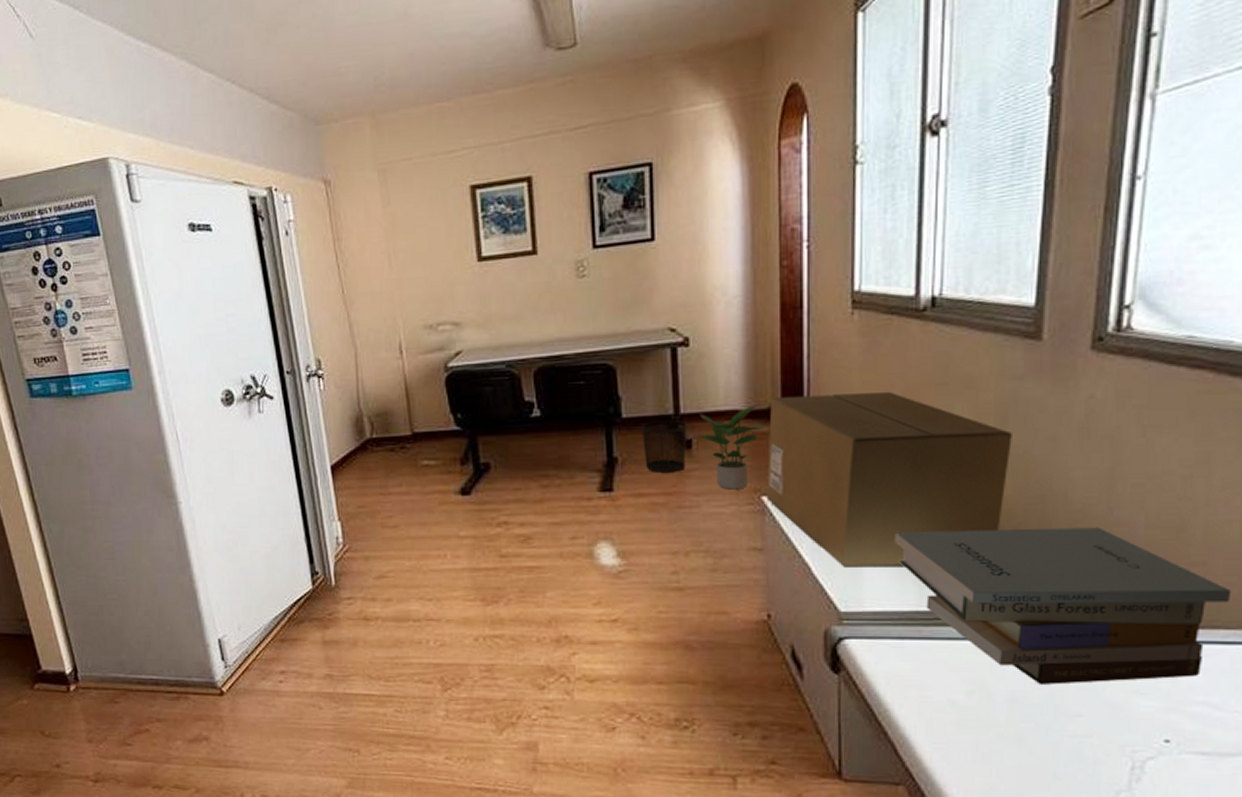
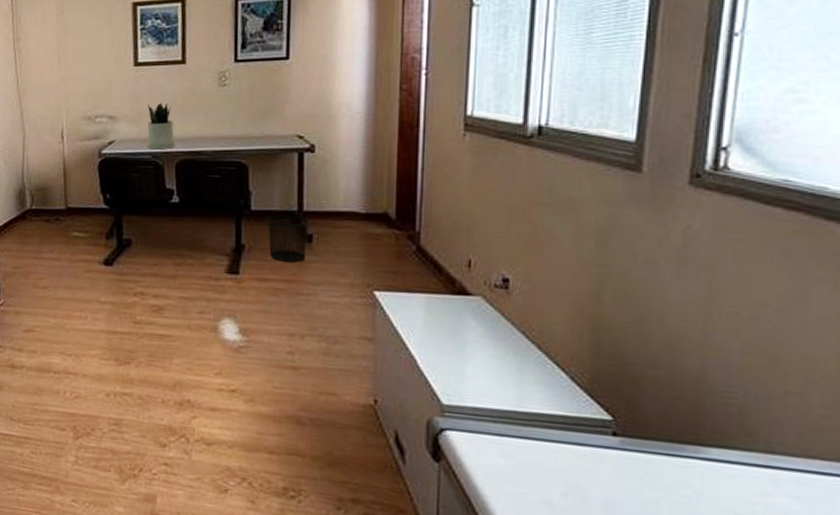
planter: none [496,302,533,358] -> present [145,102,176,150]
potted plant: present [698,405,765,490] -> none [319,209,380,283]
box: present [766,391,1012,569] -> none [378,203,611,370]
books: present [894,527,1232,685] -> none [496,335,828,503]

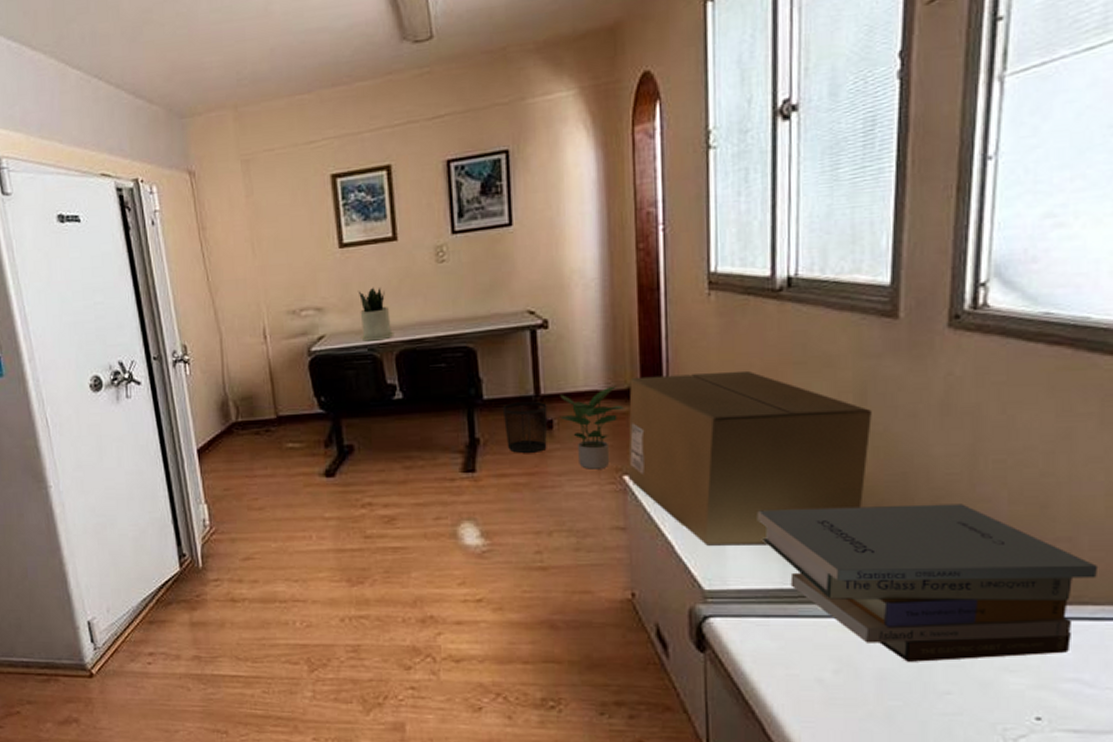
potted plant: none [319,209,380,283] -> present [559,386,625,469]
box: none [378,203,611,370] -> present [627,370,872,547]
books: none [496,335,828,503] -> present [757,504,1099,662]

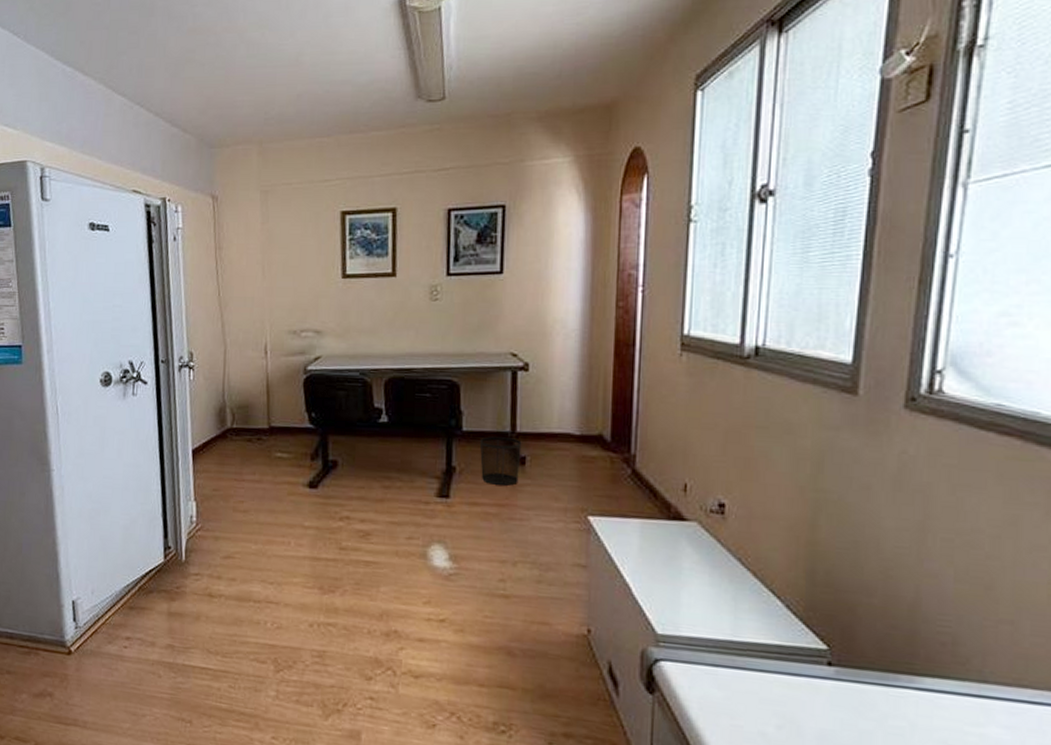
planter: present [357,287,394,342] -> none [353,317,385,367]
potted plant: present [559,386,625,469] -> none [532,430,595,508]
box: present [627,370,872,547] -> none [592,424,827,598]
books: present [757,504,1099,662] -> none [712,562,1039,734]

